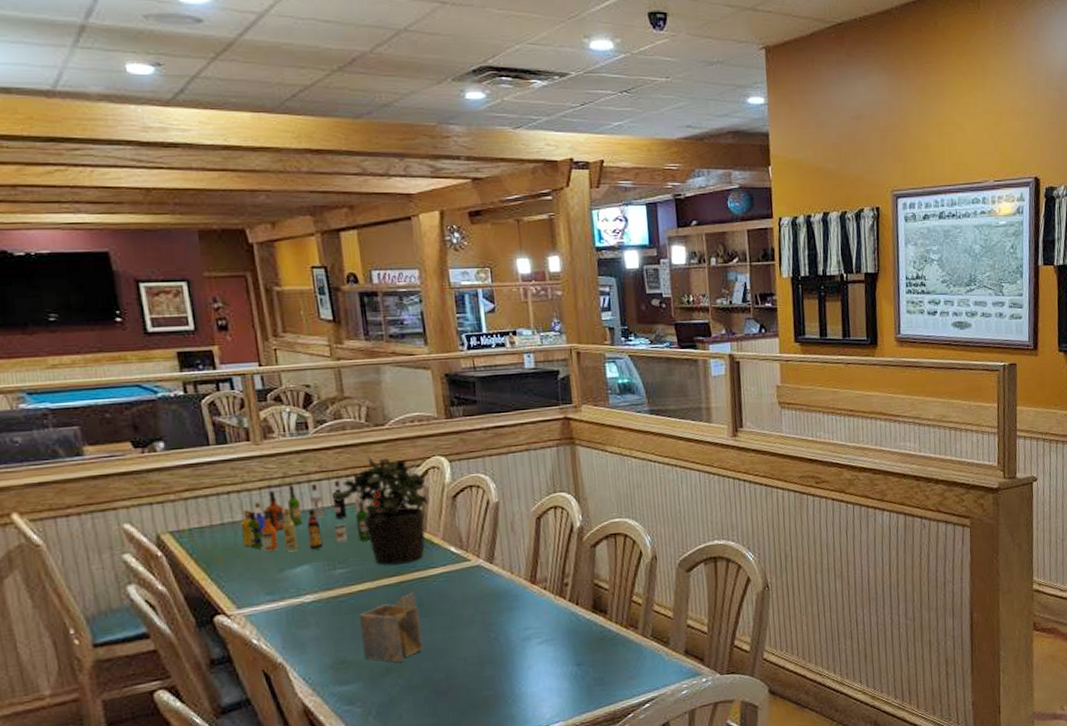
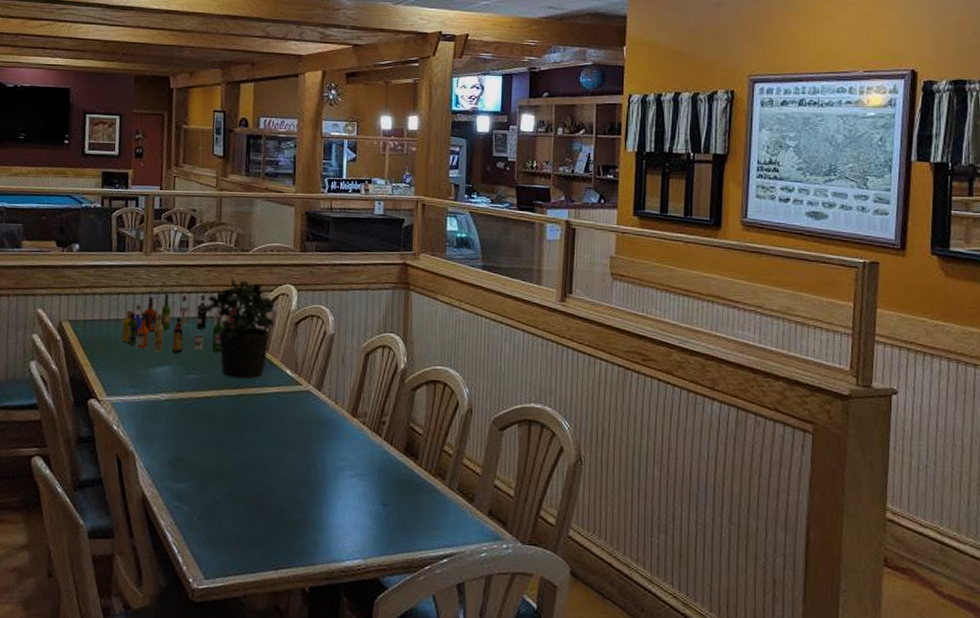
napkin holder: present [358,591,424,662] -> none [199,405,251,470]

